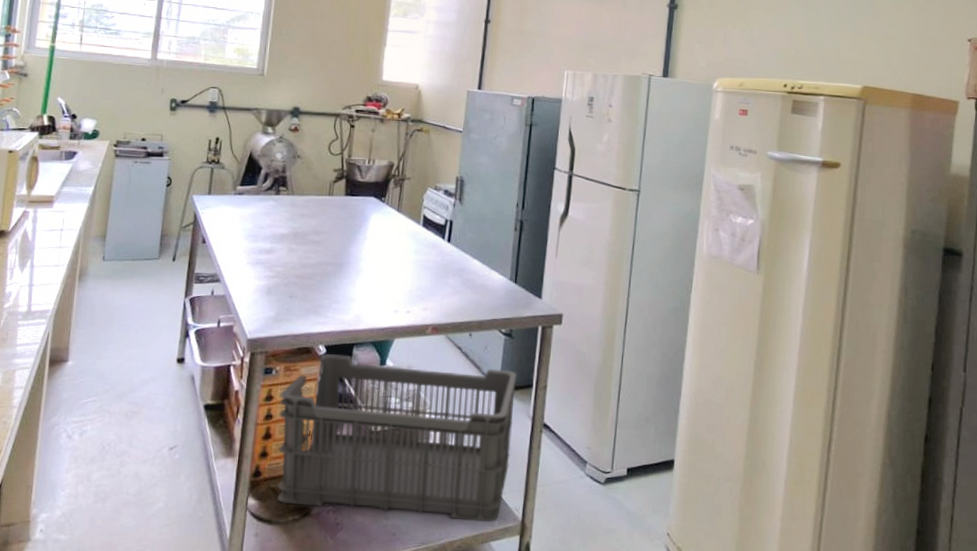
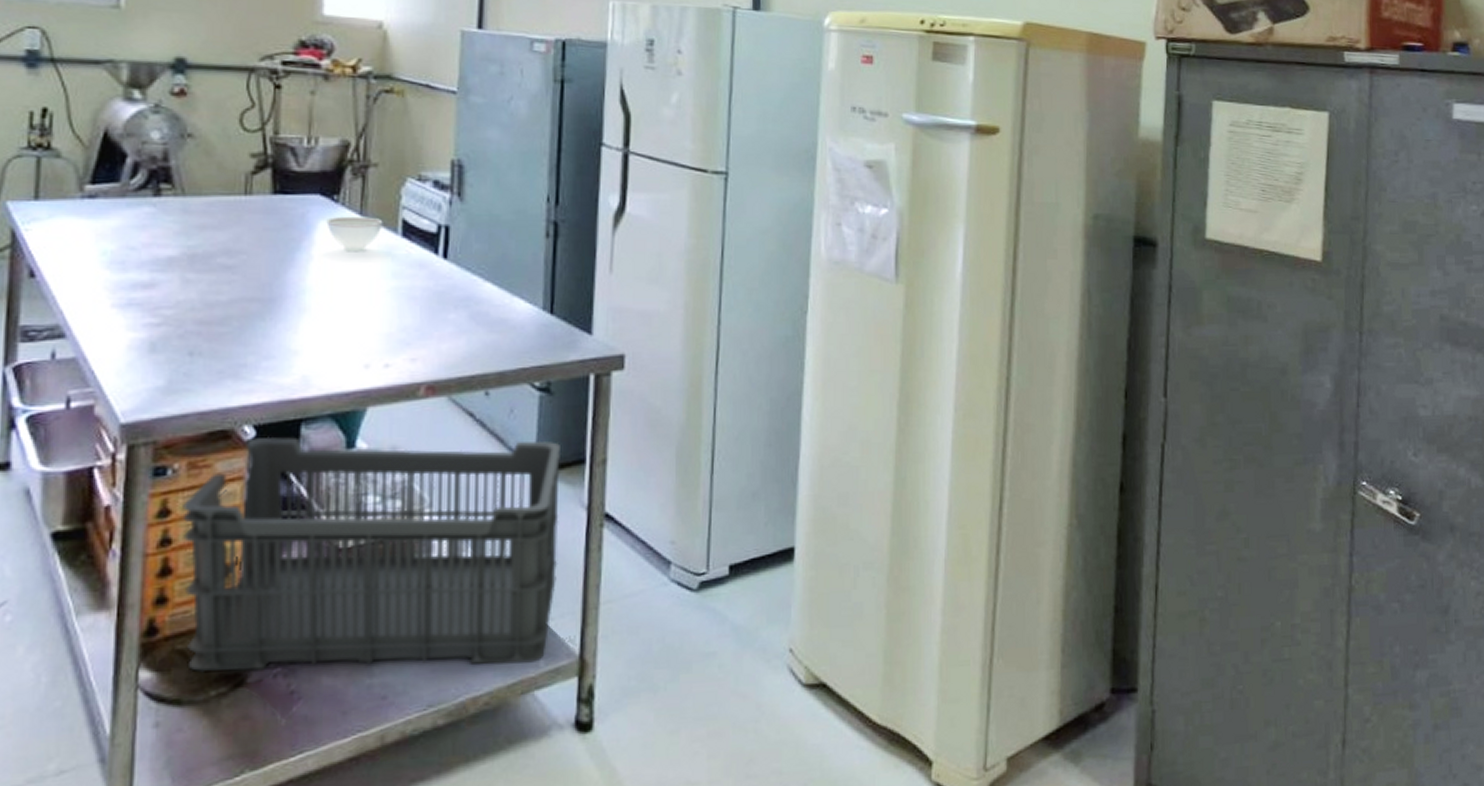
bowl: none [376,211,412,236] -> present [326,216,383,252]

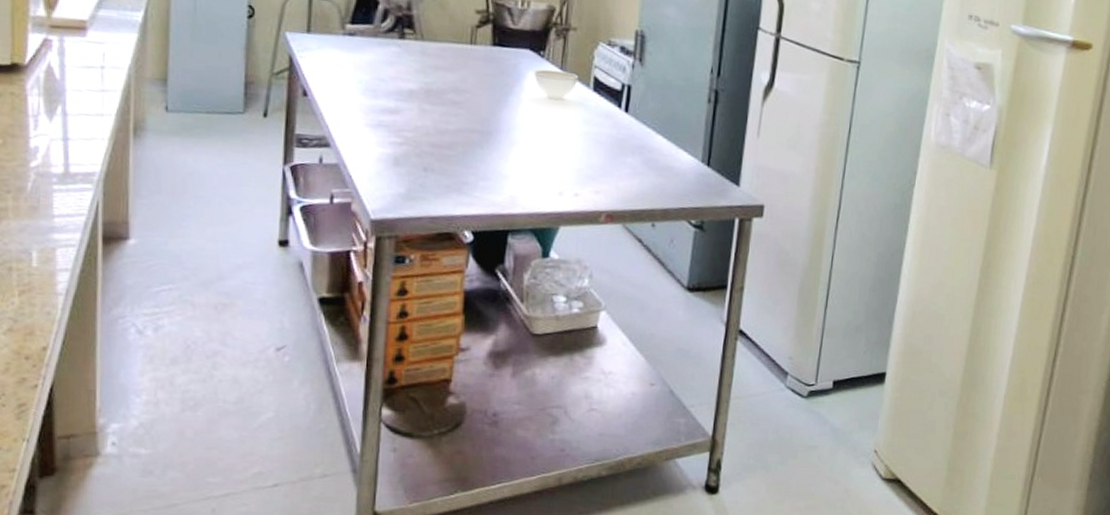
plastic crate: present [182,436,560,673] -> none [416,241,708,437]

